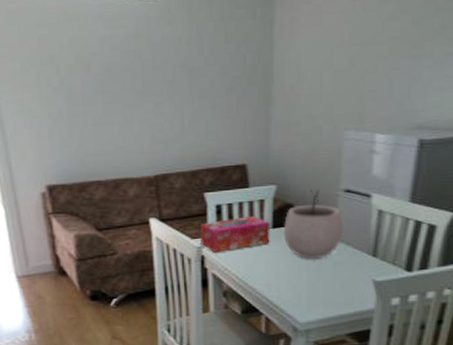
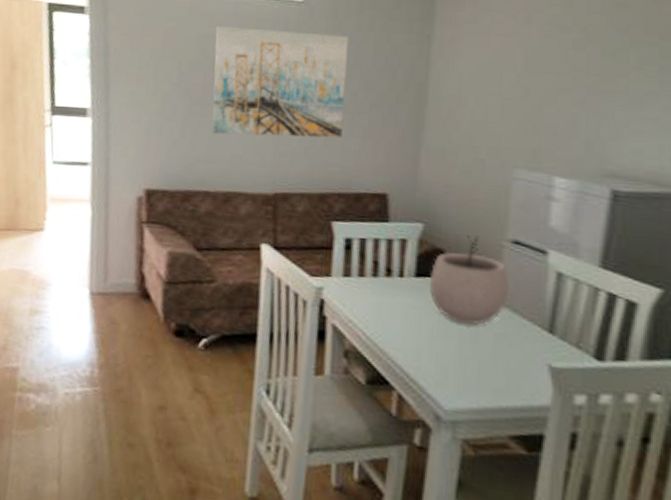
wall art: none [85,26,206,130] -> present [212,25,349,138]
tissue box: present [200,215,270,252] -> none [321,257,412,298]

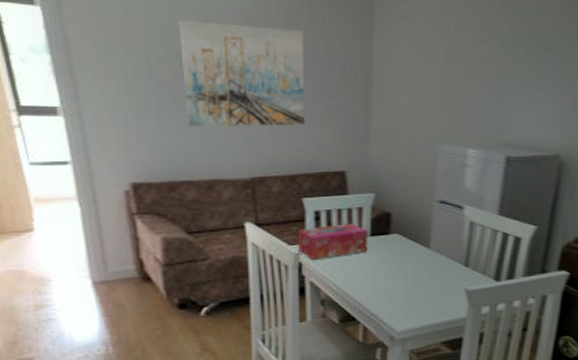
tissue box: none [321,257,412,298] -> present [298,223,368,259]
plant pot: present [430,235,510,325] -> none [382,199,438,268]

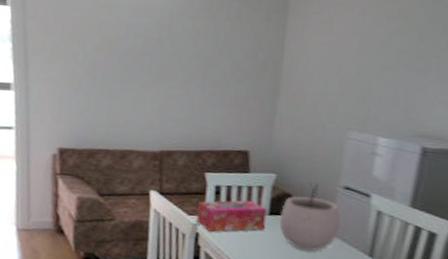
wall art: present [179,19,305,127] -> none [111,15,221,107]
plant pot: none [382,199,438,268] -> present [280,182,341,252]

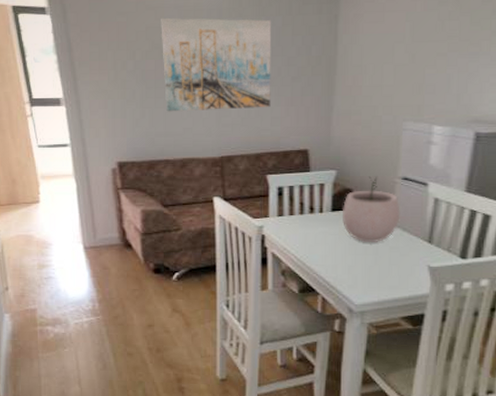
wall art: none [111,15,221,107] -> present [161,17,272,112]
tissue box: present [197,200,267,232] -> none [262,198,329,232]

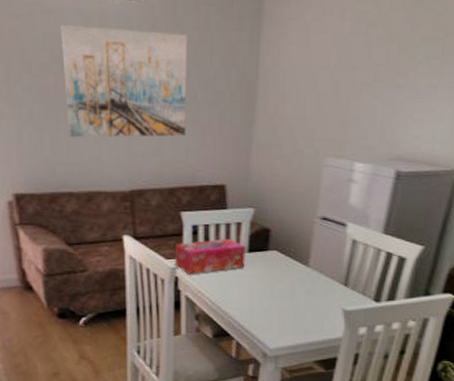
tissue box: none [262,198,329,232] -> present [175,238,246,274]
plant pot: present [343,176,400,243] -> none [259,215,318,286]

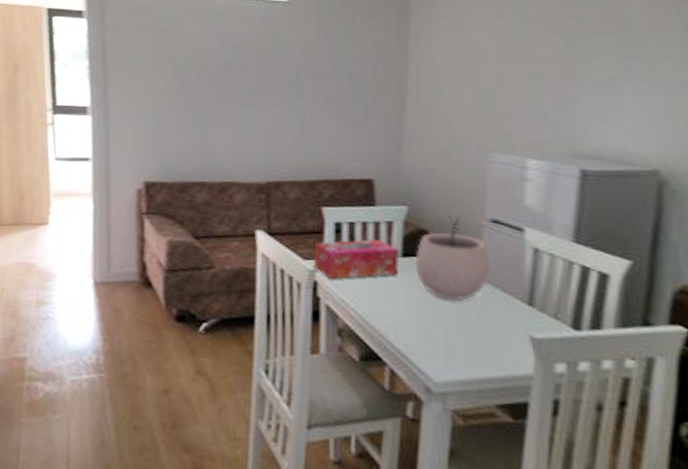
wall art: present [60,24,188,138] -> none [206,26,332,129]
plant pot: none [259,215,318,286] -> present [416,216,490,301]

